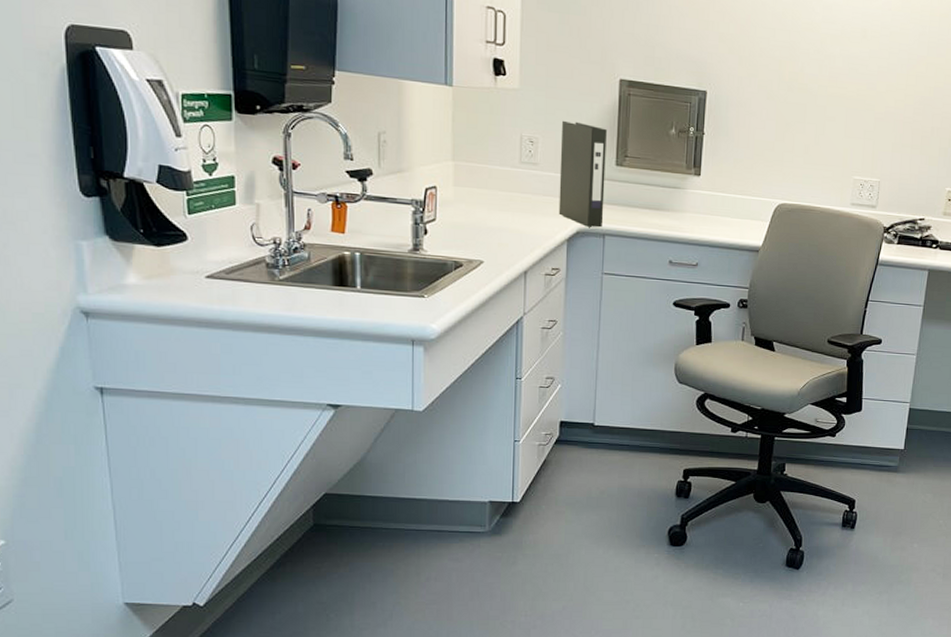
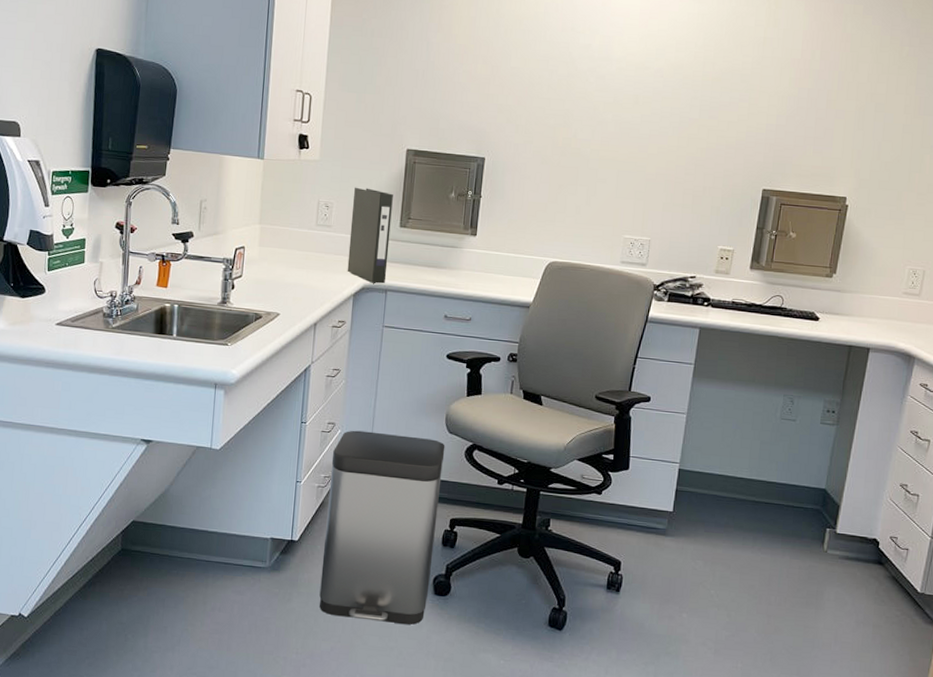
pedal bin: none [547,384,676,576] -> present [319,430,445,625]

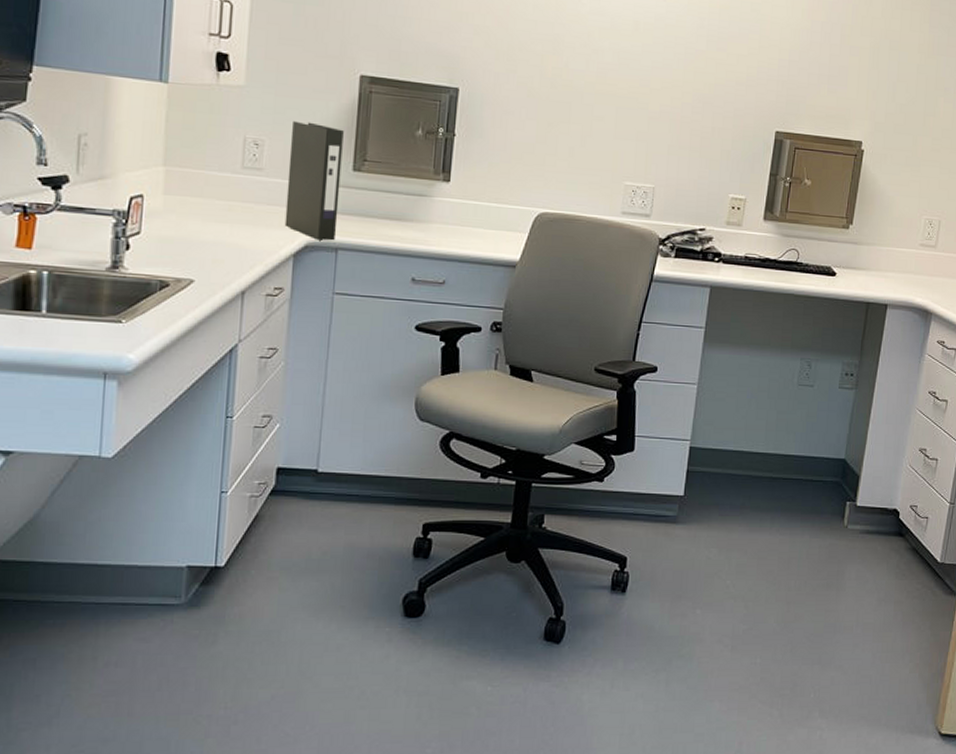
pedal bin: present [319,430,445,625] -> none [255,423,415,657]

